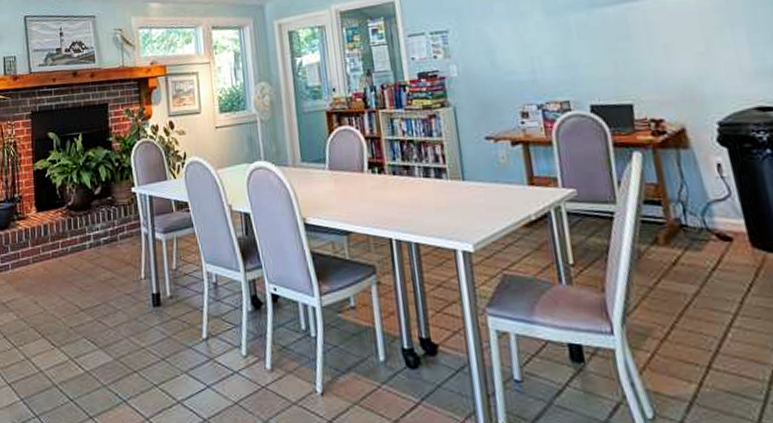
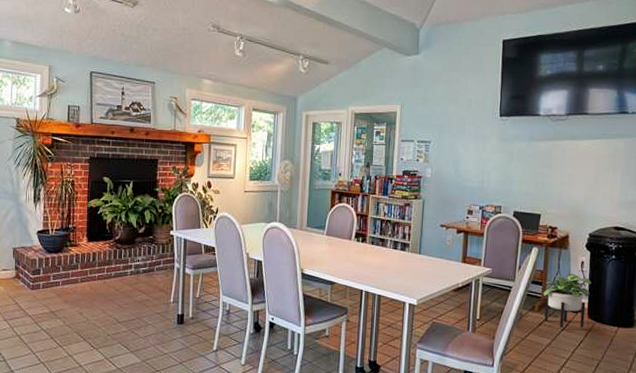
potted plant: none [666,182,749,266] -> present [543,273,592,328]

